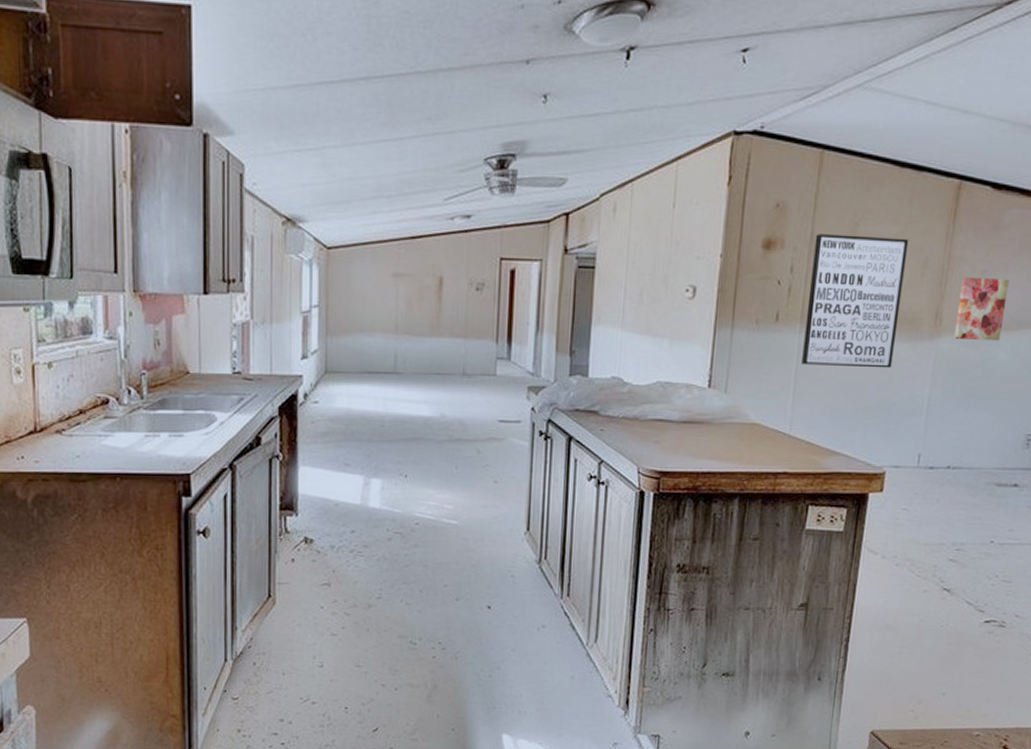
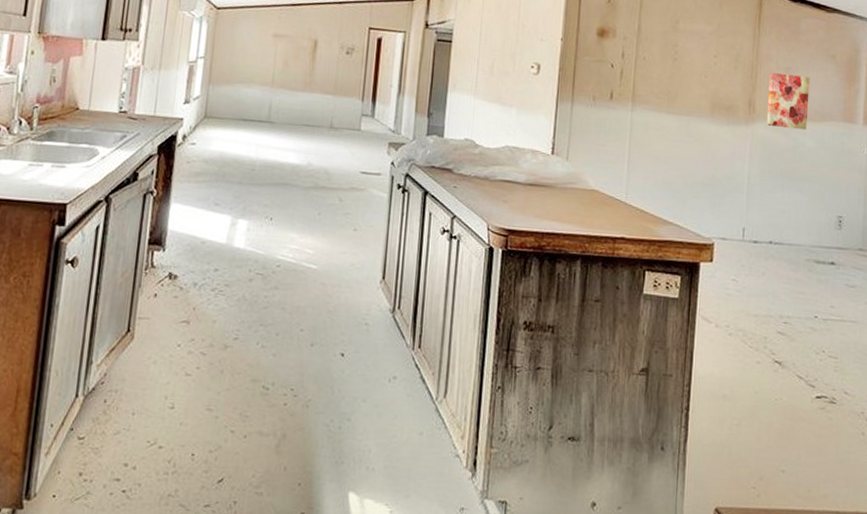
wall art: present [802,234,909,369] -> none [634,27,722,148]

